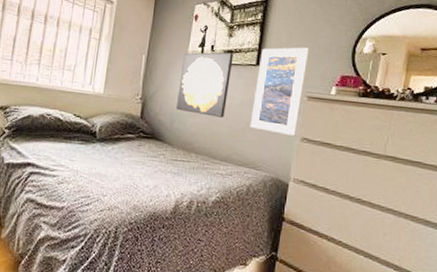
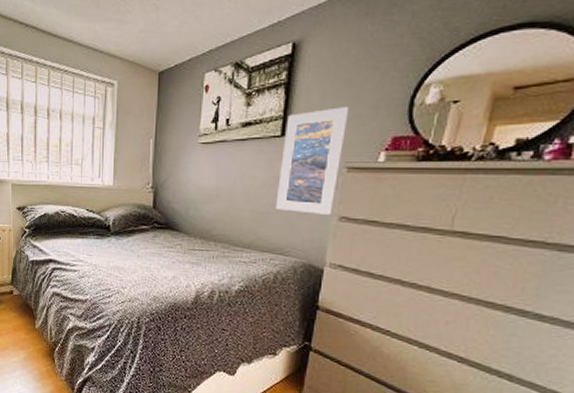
wall art: present [176,52,234,118] -> none [191,124,253,201]

